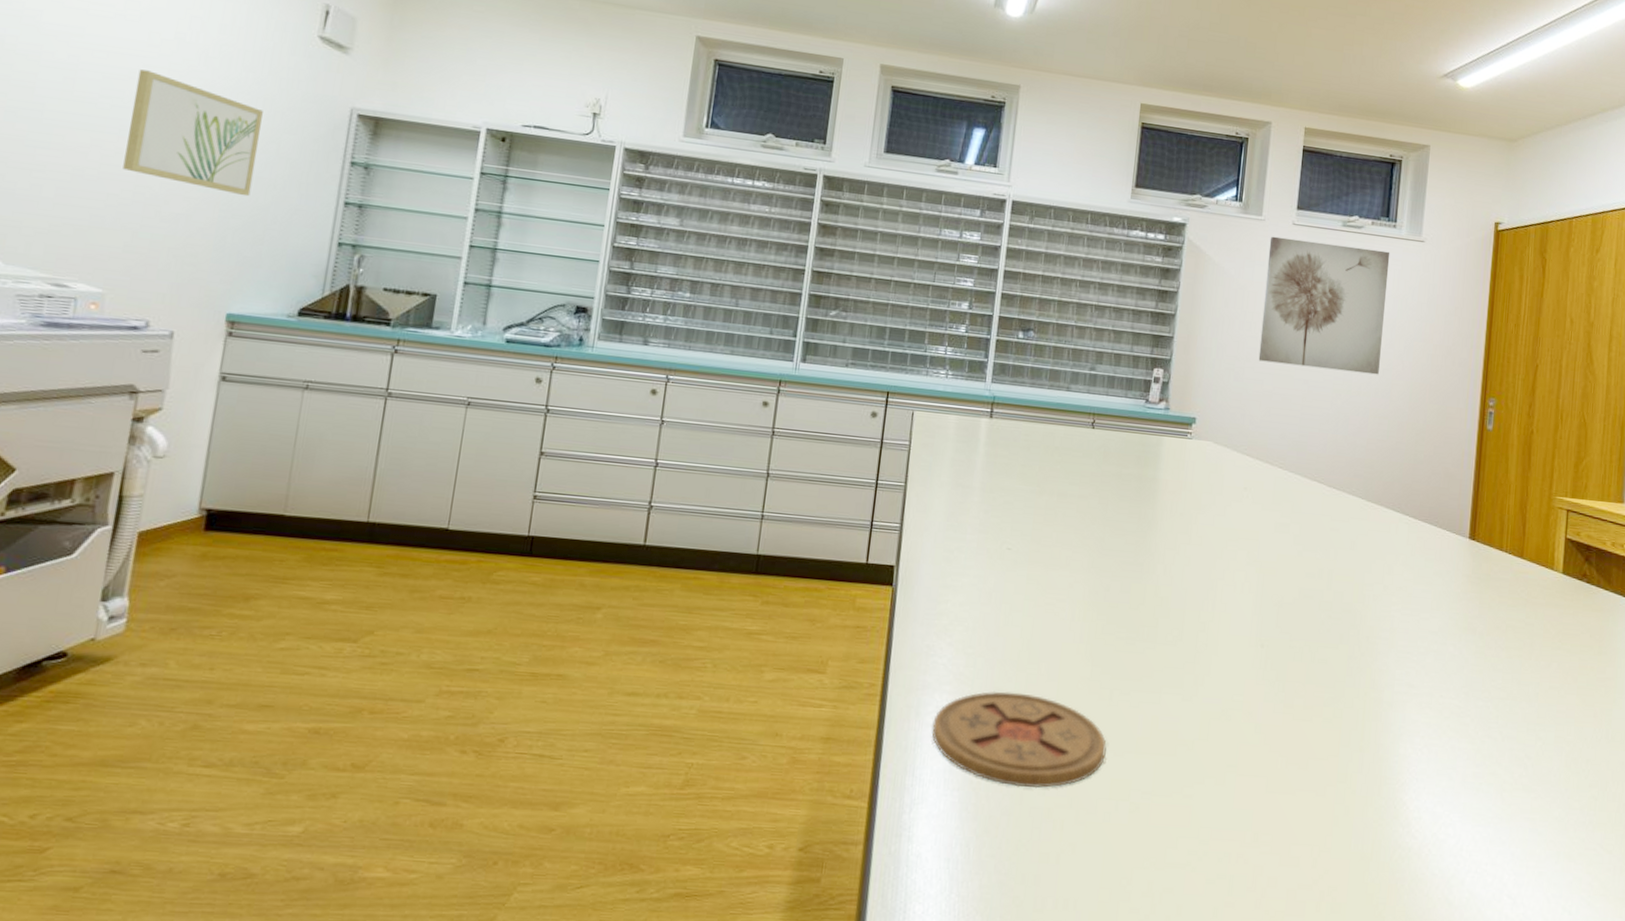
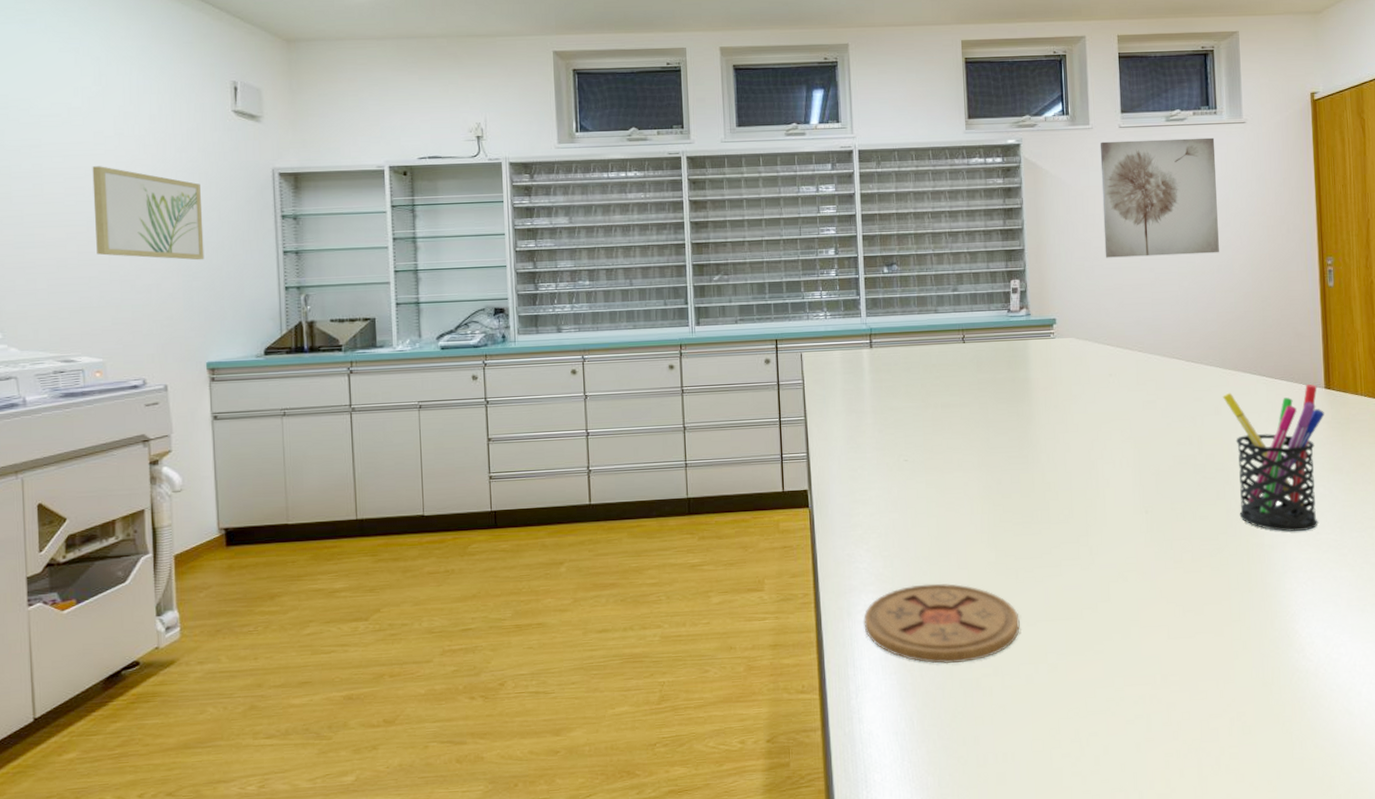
pen holder: none [1360,527,1465,692] -> present [1222,383,1324,532]

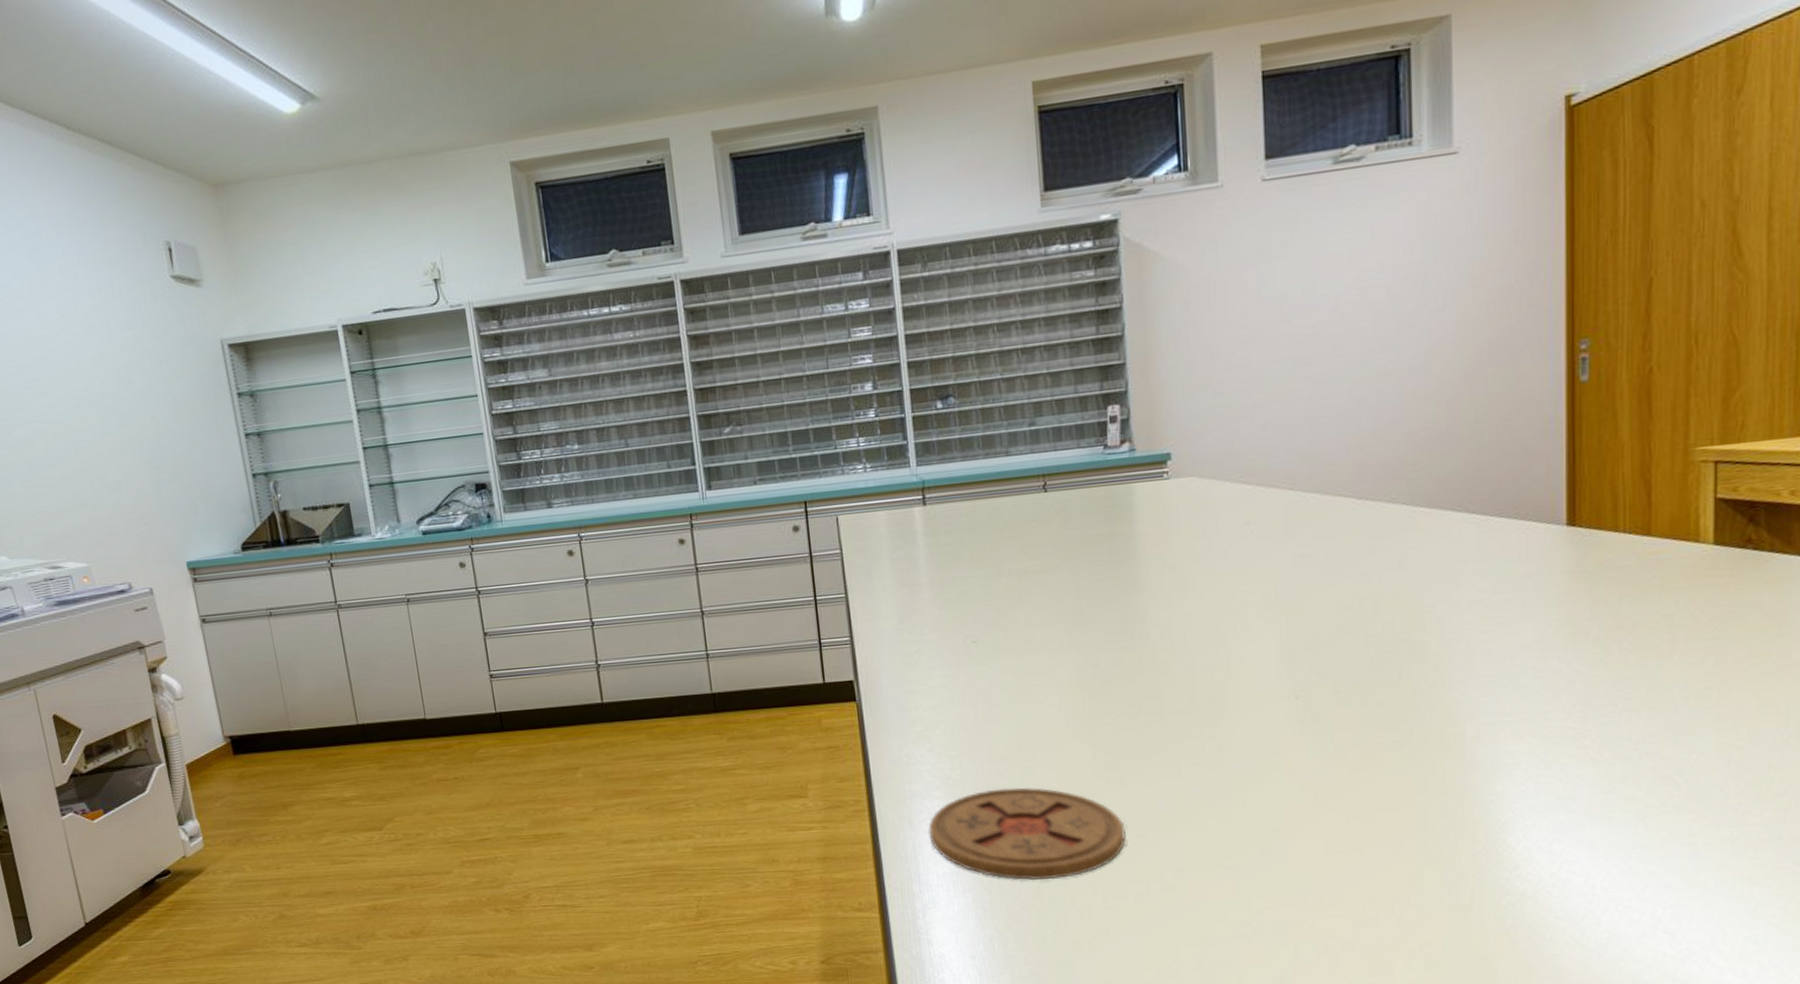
wall art: present [92,166,205,261] -> none [43,353,168,452]
wall art: present [1100,137,1219,258] -> none [1233,180,1411,367]
pen holder: present [1222,383,1324,532] -> none [1409,520,1564,718]

